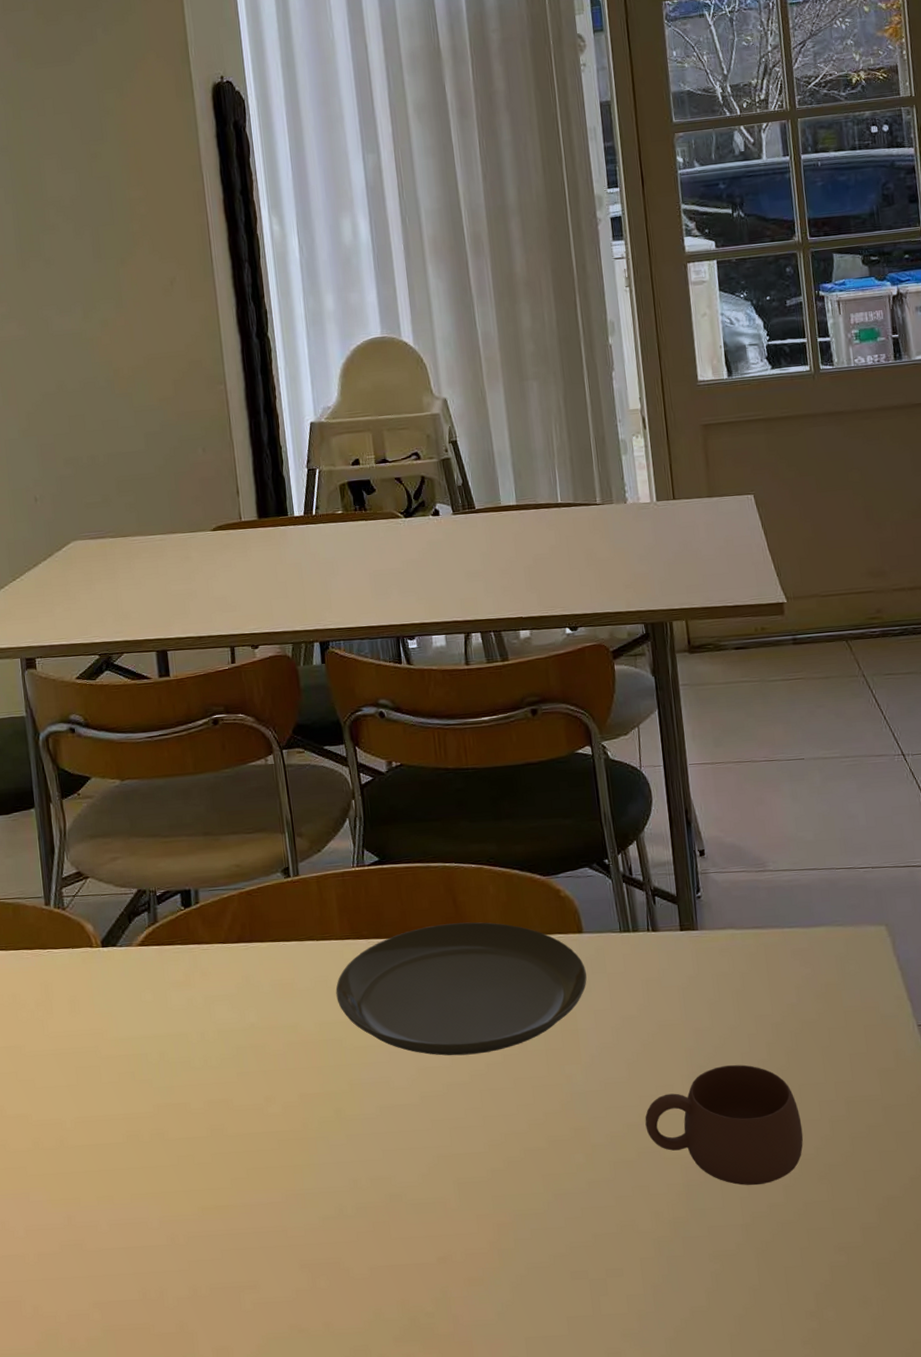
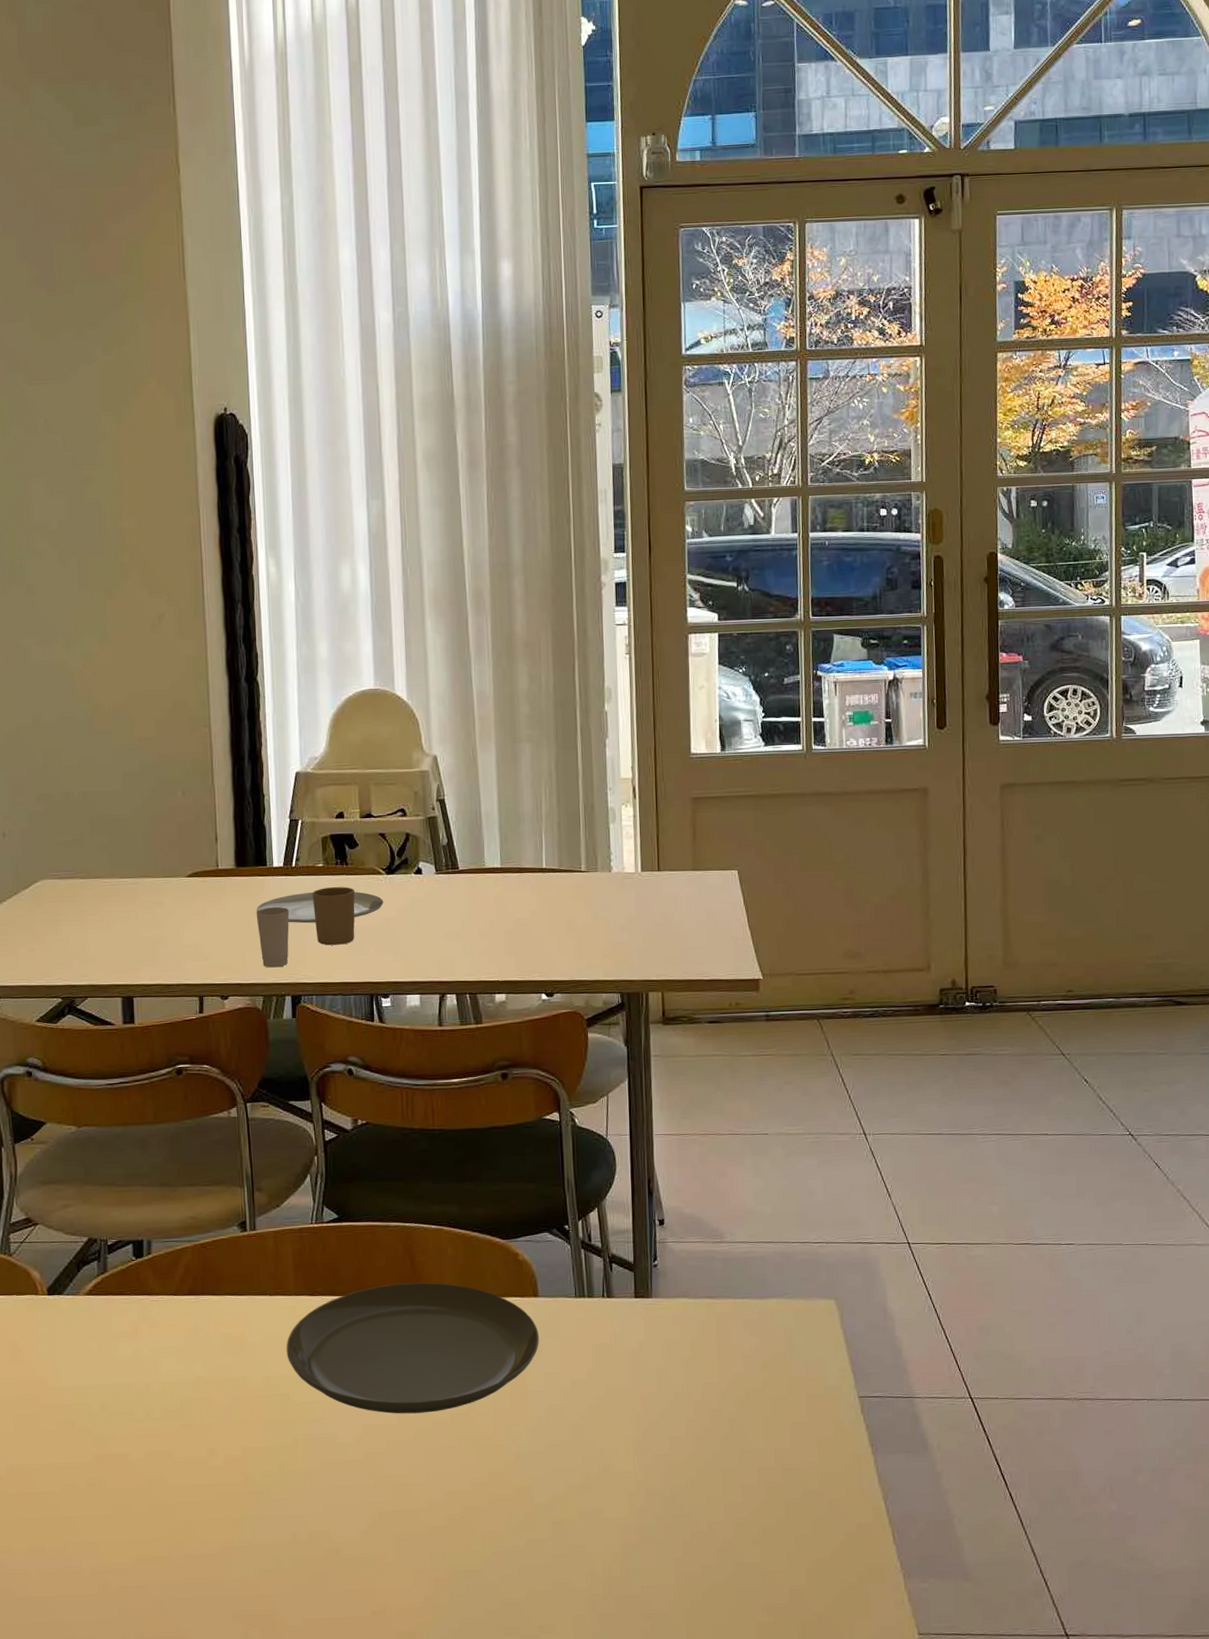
plate: none [280,536,403,571] -> present [256,892,383,923]
cup: none [280,555,315,616] -> present [256,907,290,968]
mug: none [333,532,378,591] -> present [312,887,355,945]
cup: present [645,1064,804,1185] -> none [587,1430,741,1547]

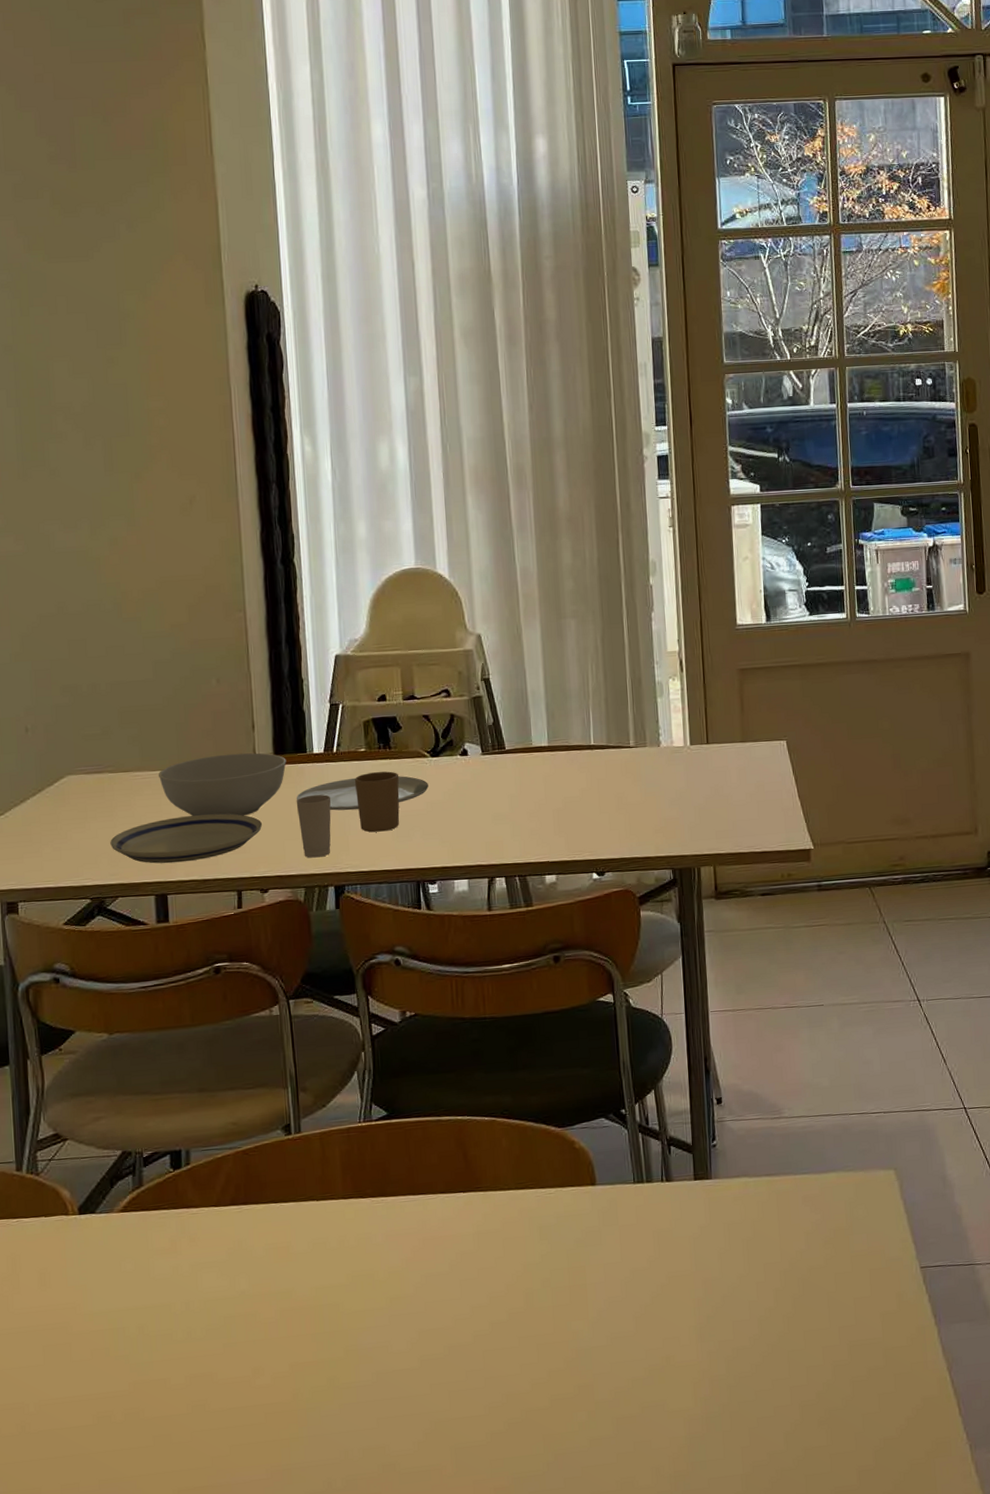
plate: none [80,921,224,968] -> present [110,813,263,864]
bowl: none [125,864,248,925] -> present [158,753,287,817]
plate: present [286,1282,539,1414] -> none [335,1176,598,1317]

